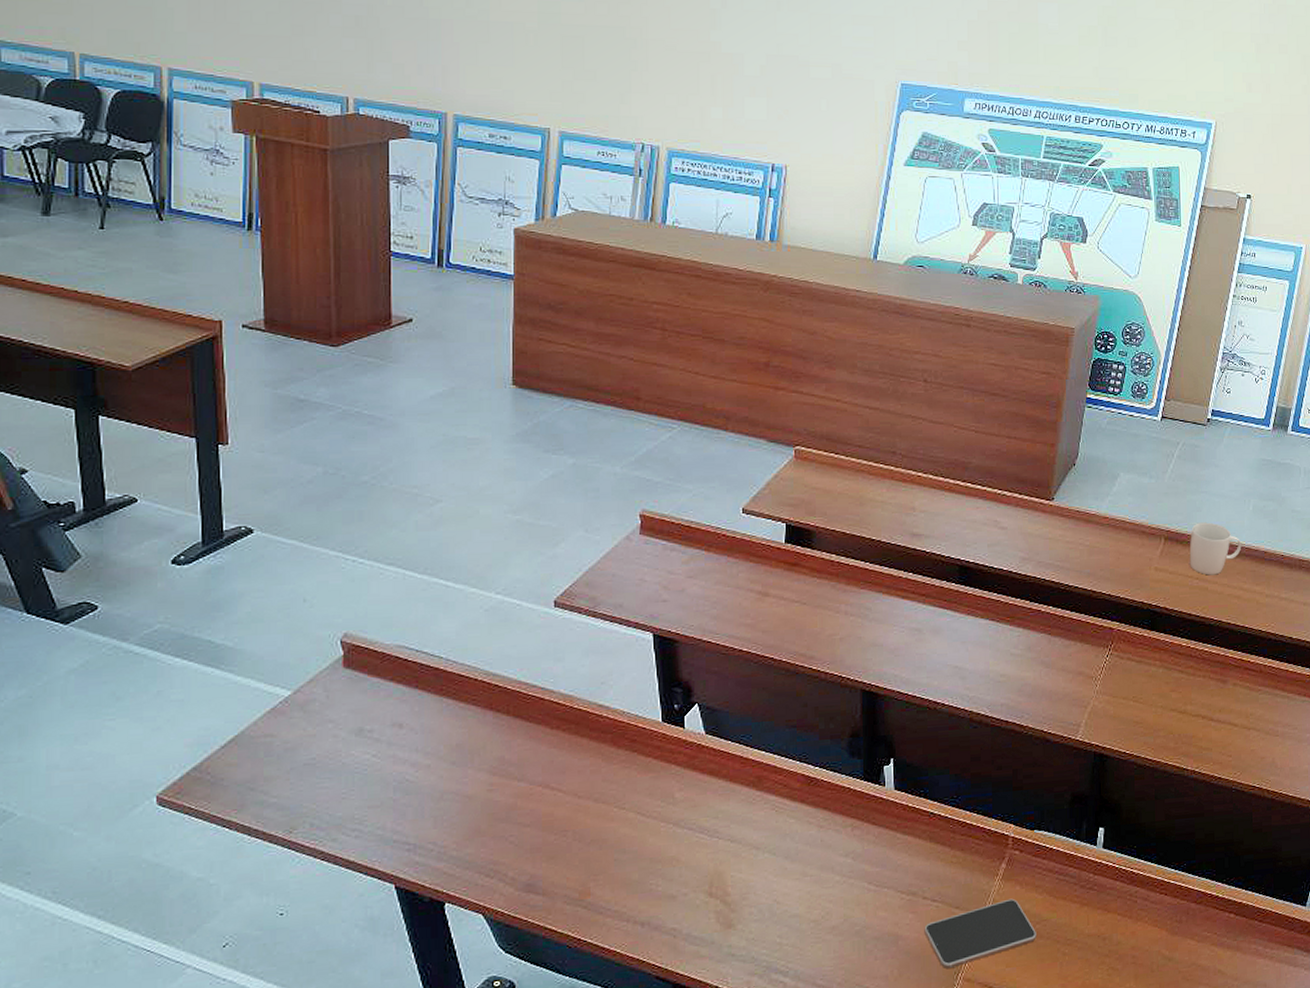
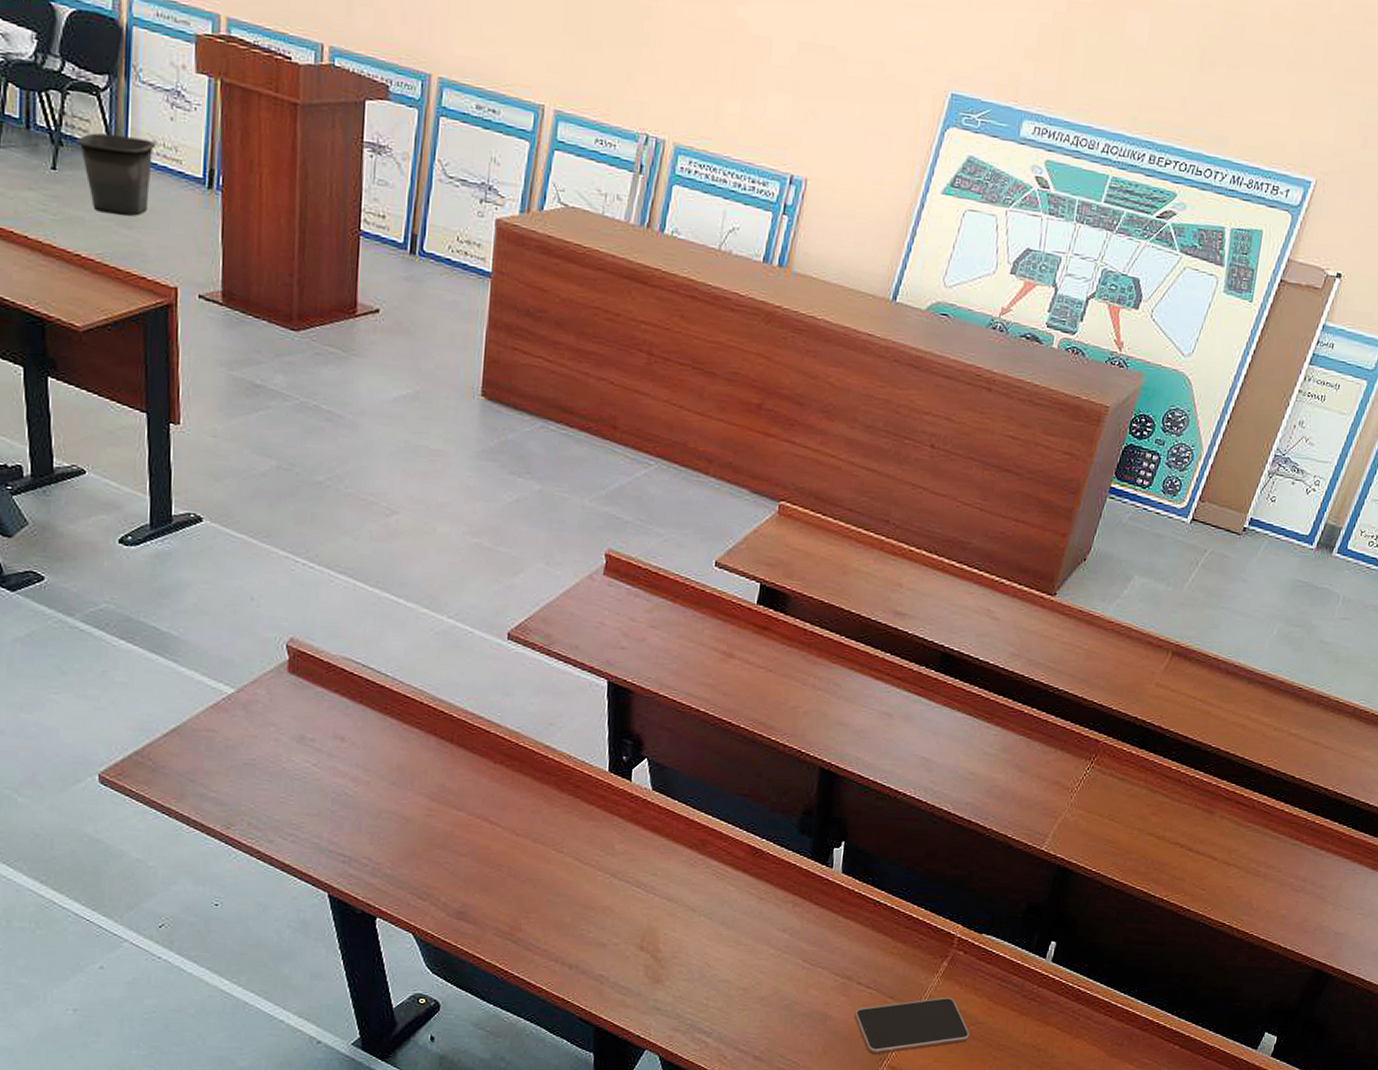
waste bin: none [123,192,198,263] -> present [76,133,156,217]
mug: present [1189,522,1242,576] -> none [1195,640,1257,699]

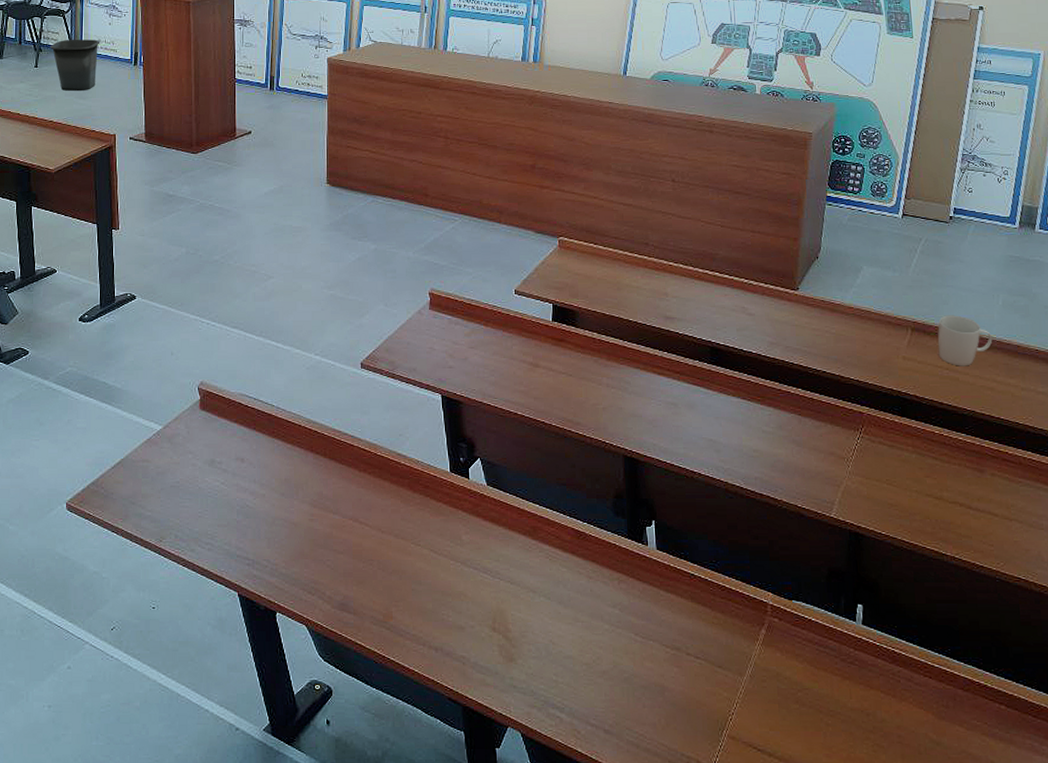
mobile phone: present [854,997,970,1055] -> none [689,664,799,725]
mug: none [1195,640,1257,699] -> present [937,315,993,366]

